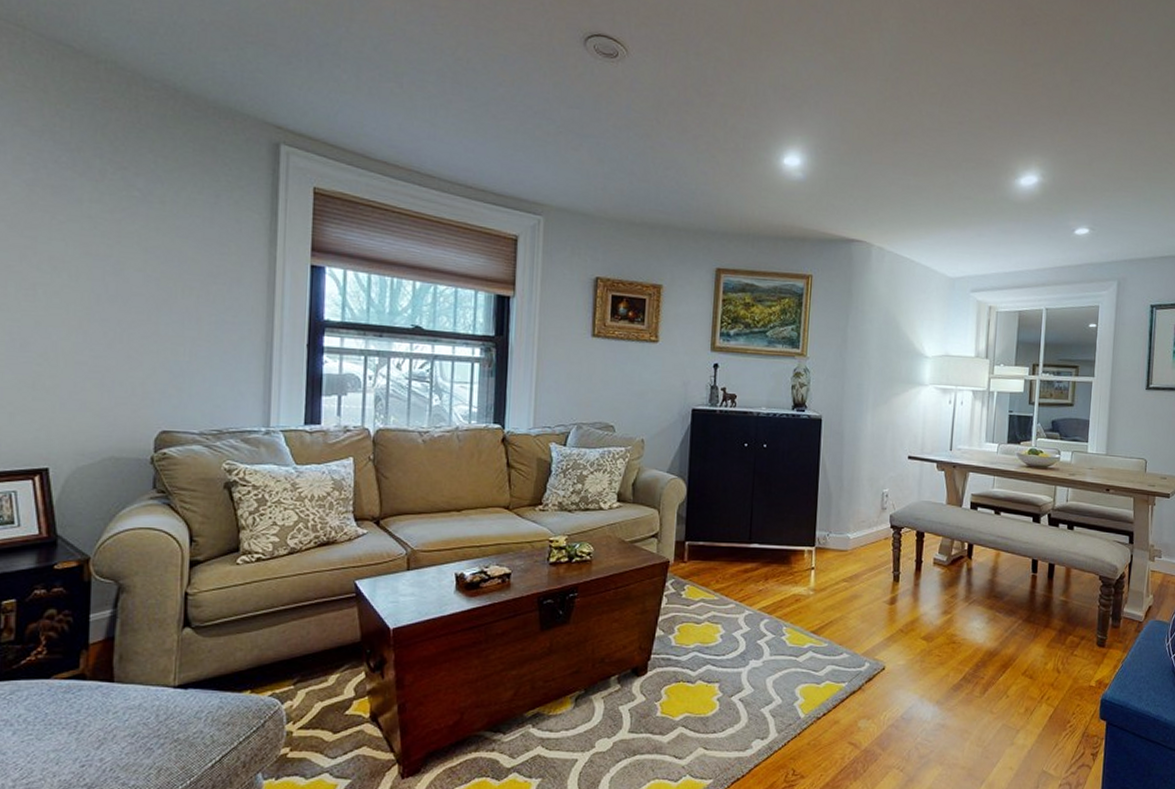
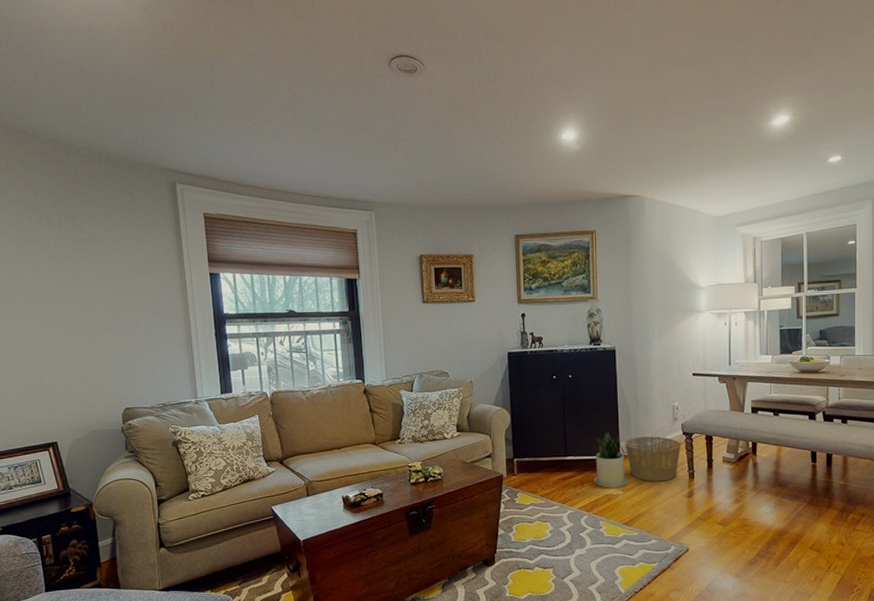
planter: none [781,517,822,587] -> present [594,431,628,488]
basket: none [822,526,888,583] -> present [625,436,682,482]

